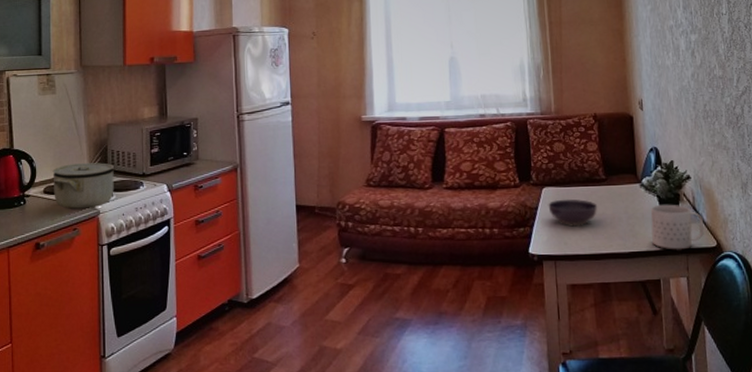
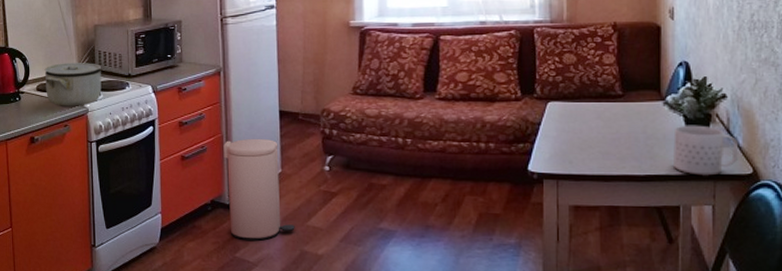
pedal bin: none [241,233,314,340] -> present [223,138,295,241]
bowl: present [548,199,598,227] -> none [553,115,611,145]

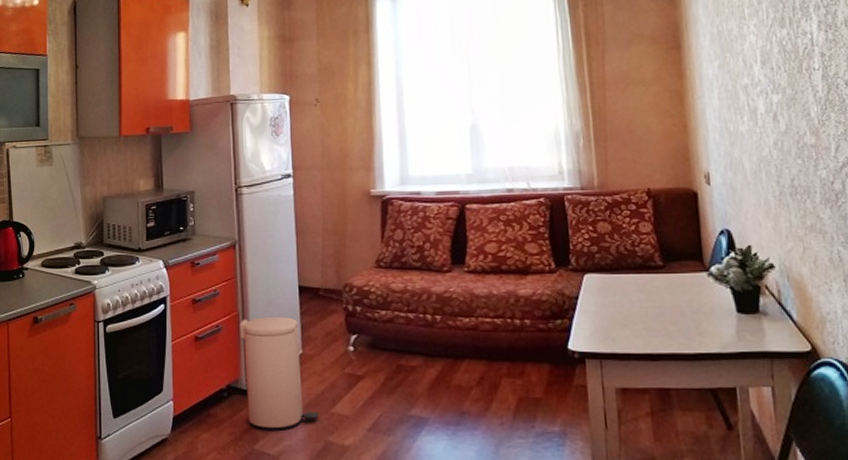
cooking pot: present [44,63,102,106] -> none [50,236,110,283]
mug: present [673,125,738,176] -> none [722,297,794,354]

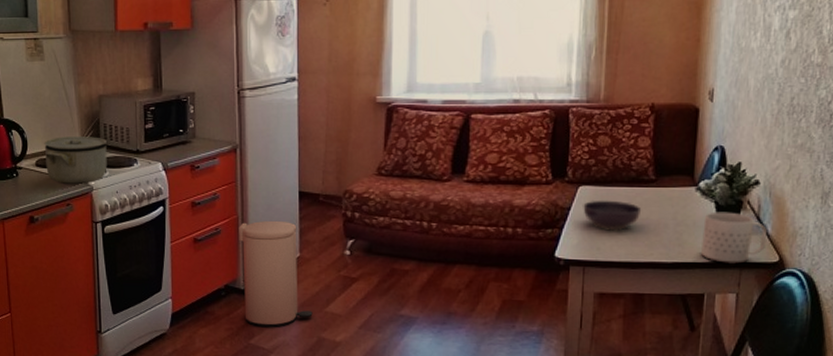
cooking pot: none [50,236,110,283] -> present [44,137,107,184]
bowl: none [591,288,654,320] -> present [583,200,642,231]
mug: none [722,297,794,354] -> present [701,211,767,264]

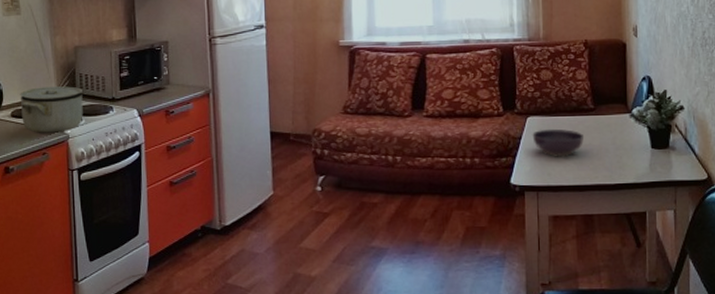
pedal bin: present [239,220,313,328] -> none [213,160,288,267]
mug: present [701,211,767,264] -> none [639,135,695,183]

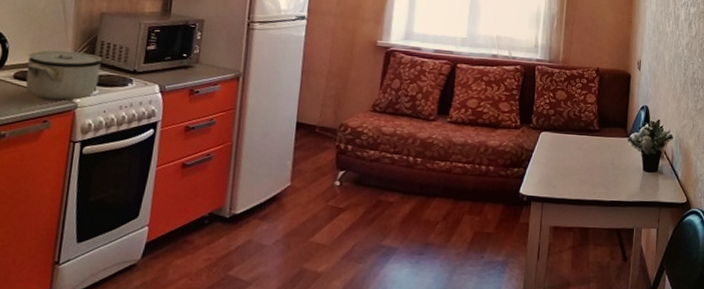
bowl: present [532,128,585,157] -> none [543,144,589,172]

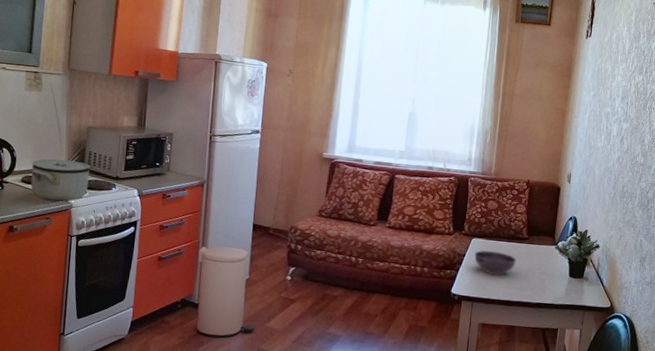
pedal bin: none [226,148,298,258] -> present [196,246,255,338]
bowl: none [543,144,589,172] -> present [474,250,517,275]

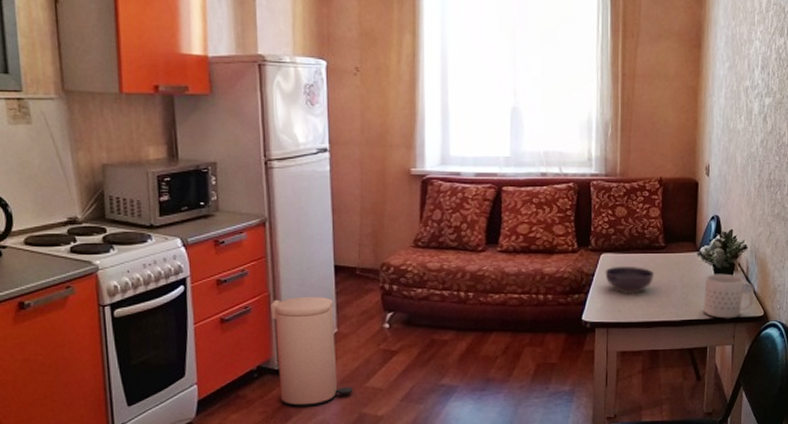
cooking pot: present [31,158,90,202] -> none [34,210,115,264]
mug: none [557,266,603,307] -> present [704,273,754,319]

